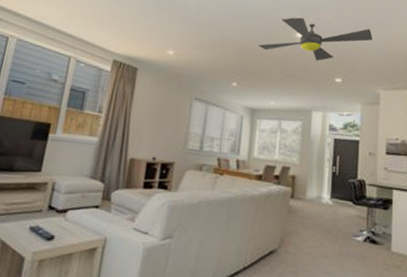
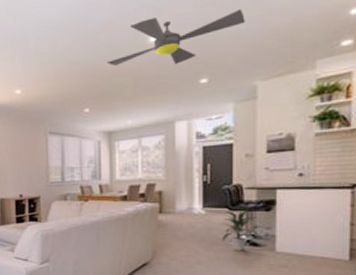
indoor plant: none [345,204,378,247] -> present [221,209,259,250]

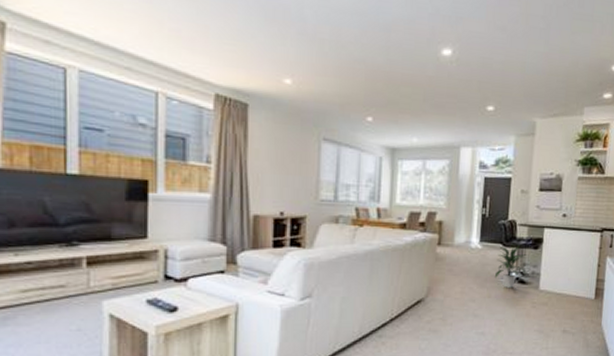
ceiling fan: present [106,8,245,66] -> none [395,28,531,85]

